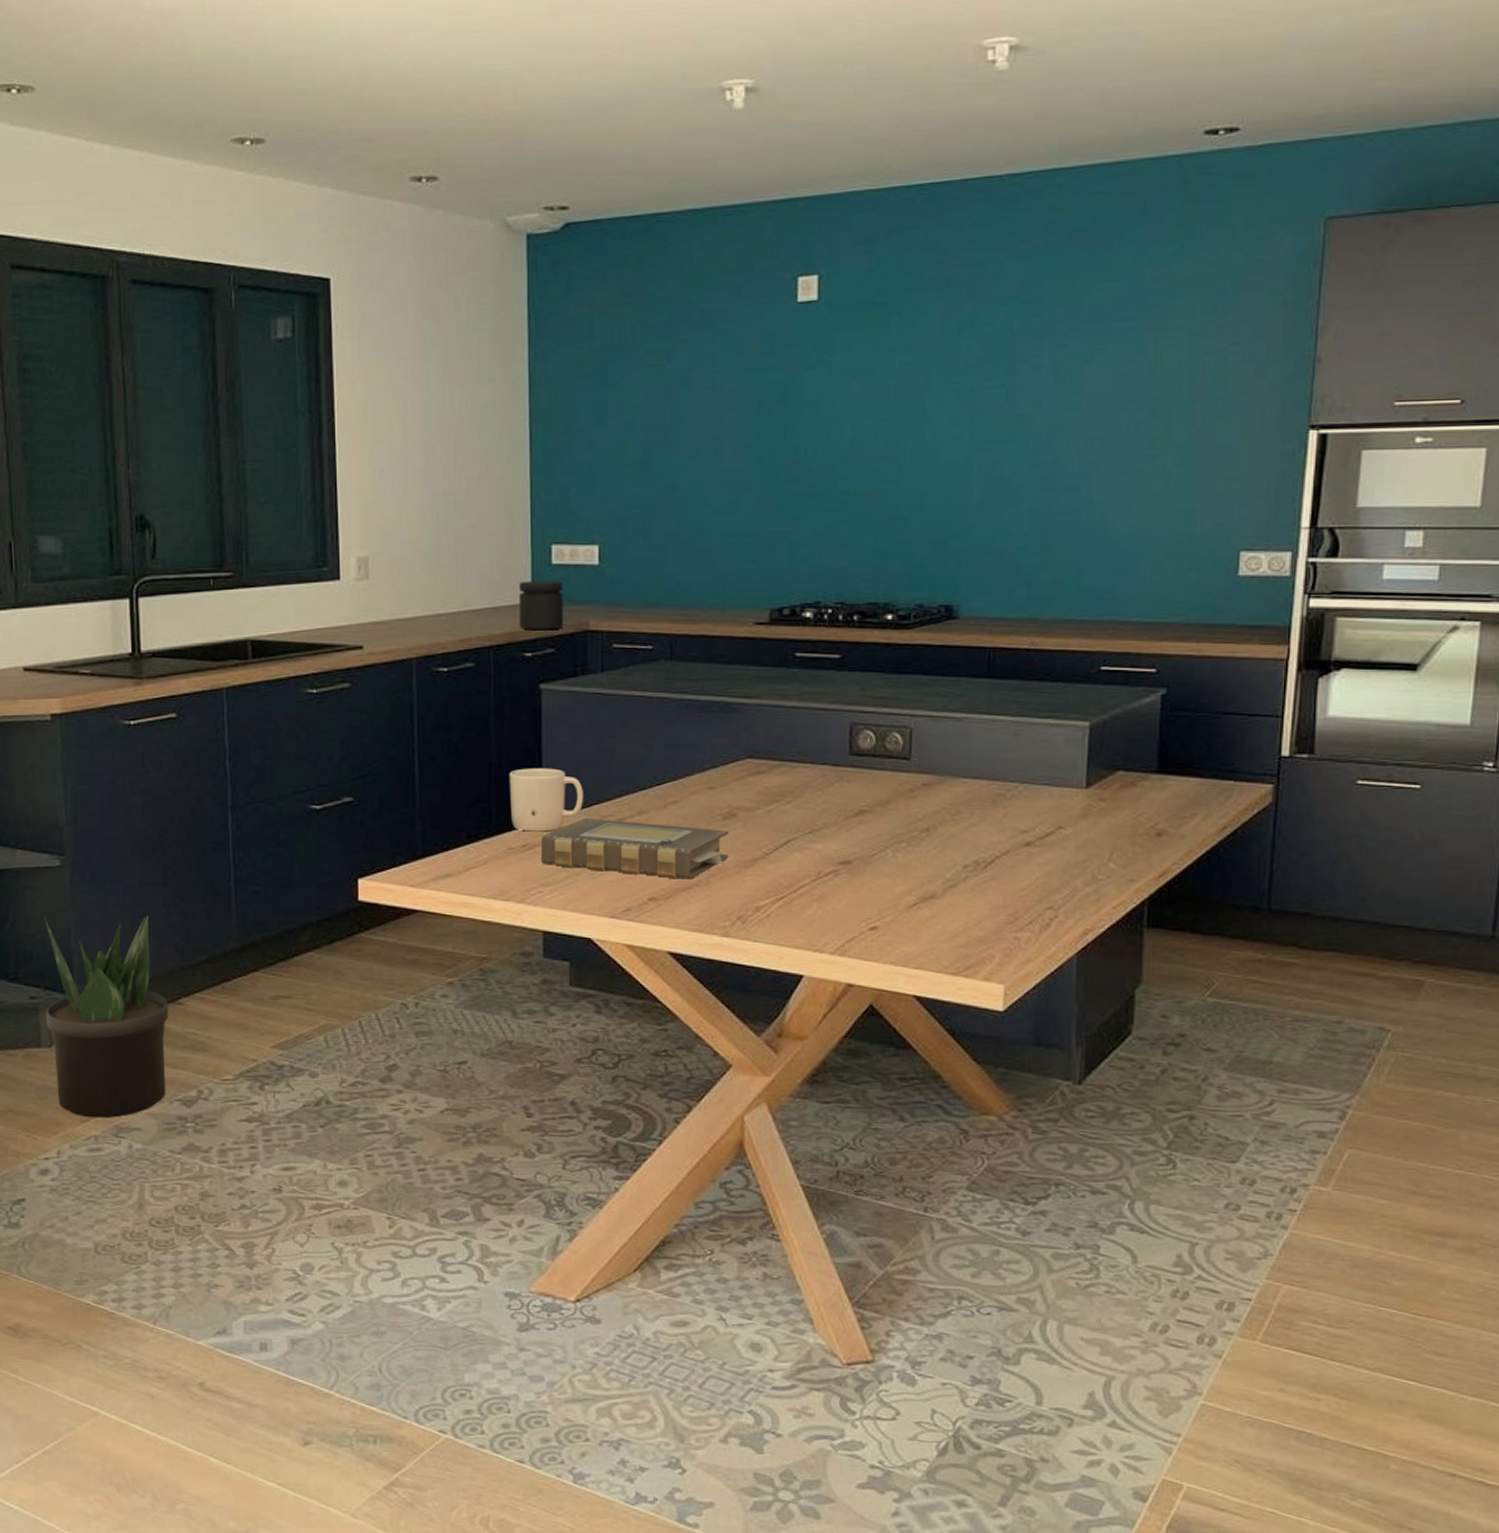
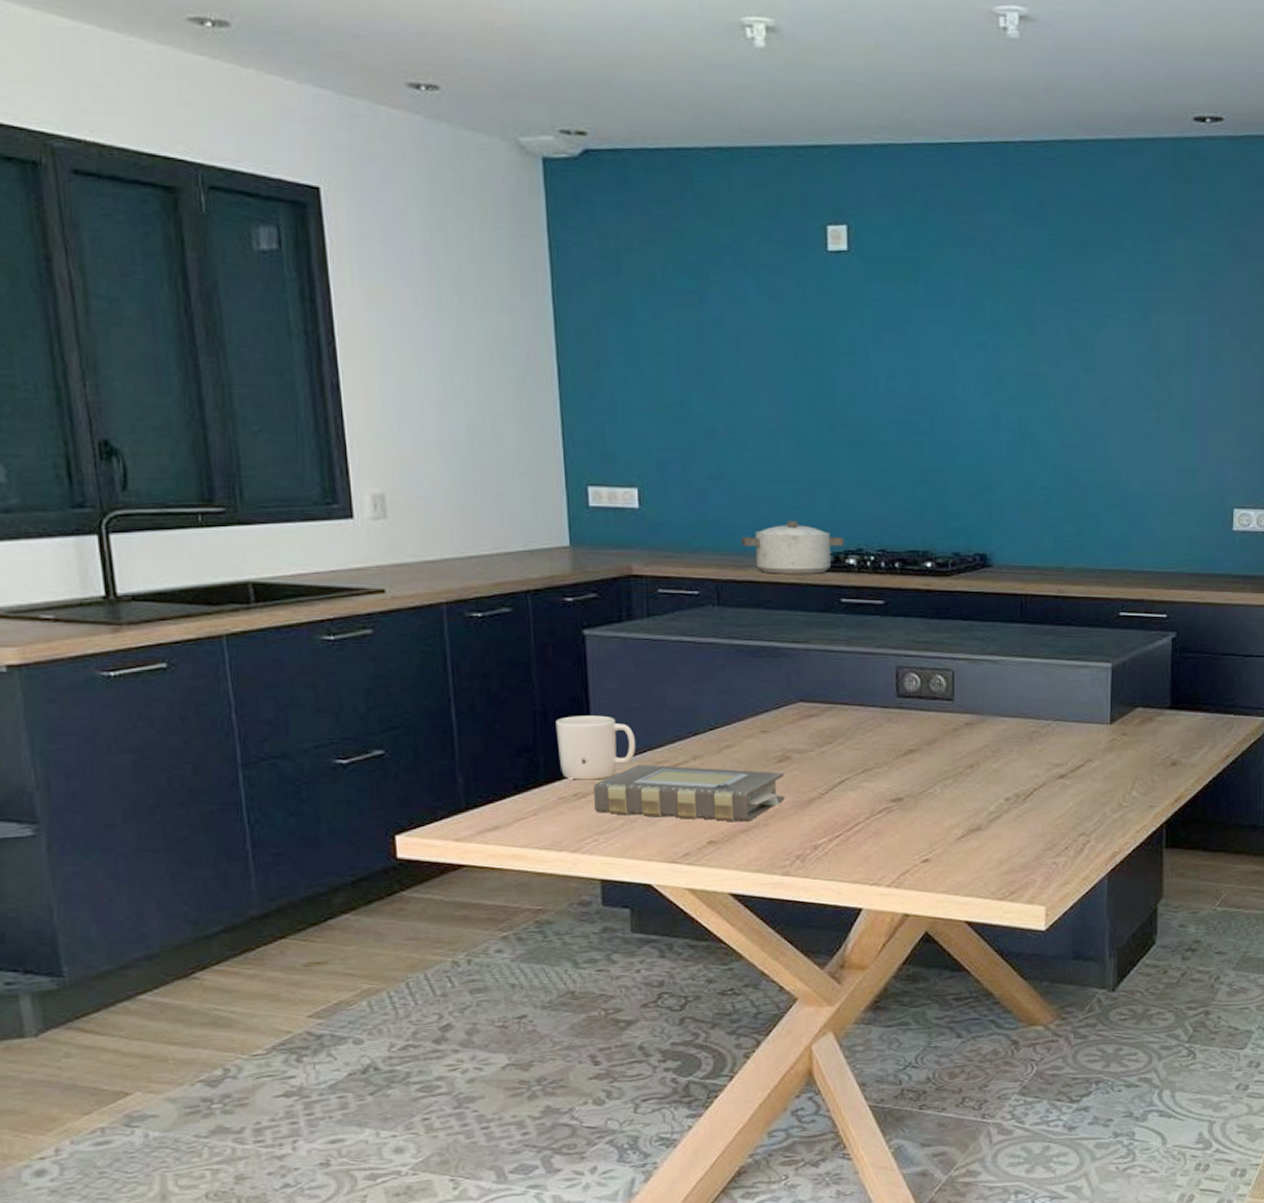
planter: present [44,916,169,1118] -> none [16,886,185,1110]
jar: present [519,580,563,631] -> none [555,523,605,575]
cooking pot: none [696,574,801,628] -> present [740,521,844,574]

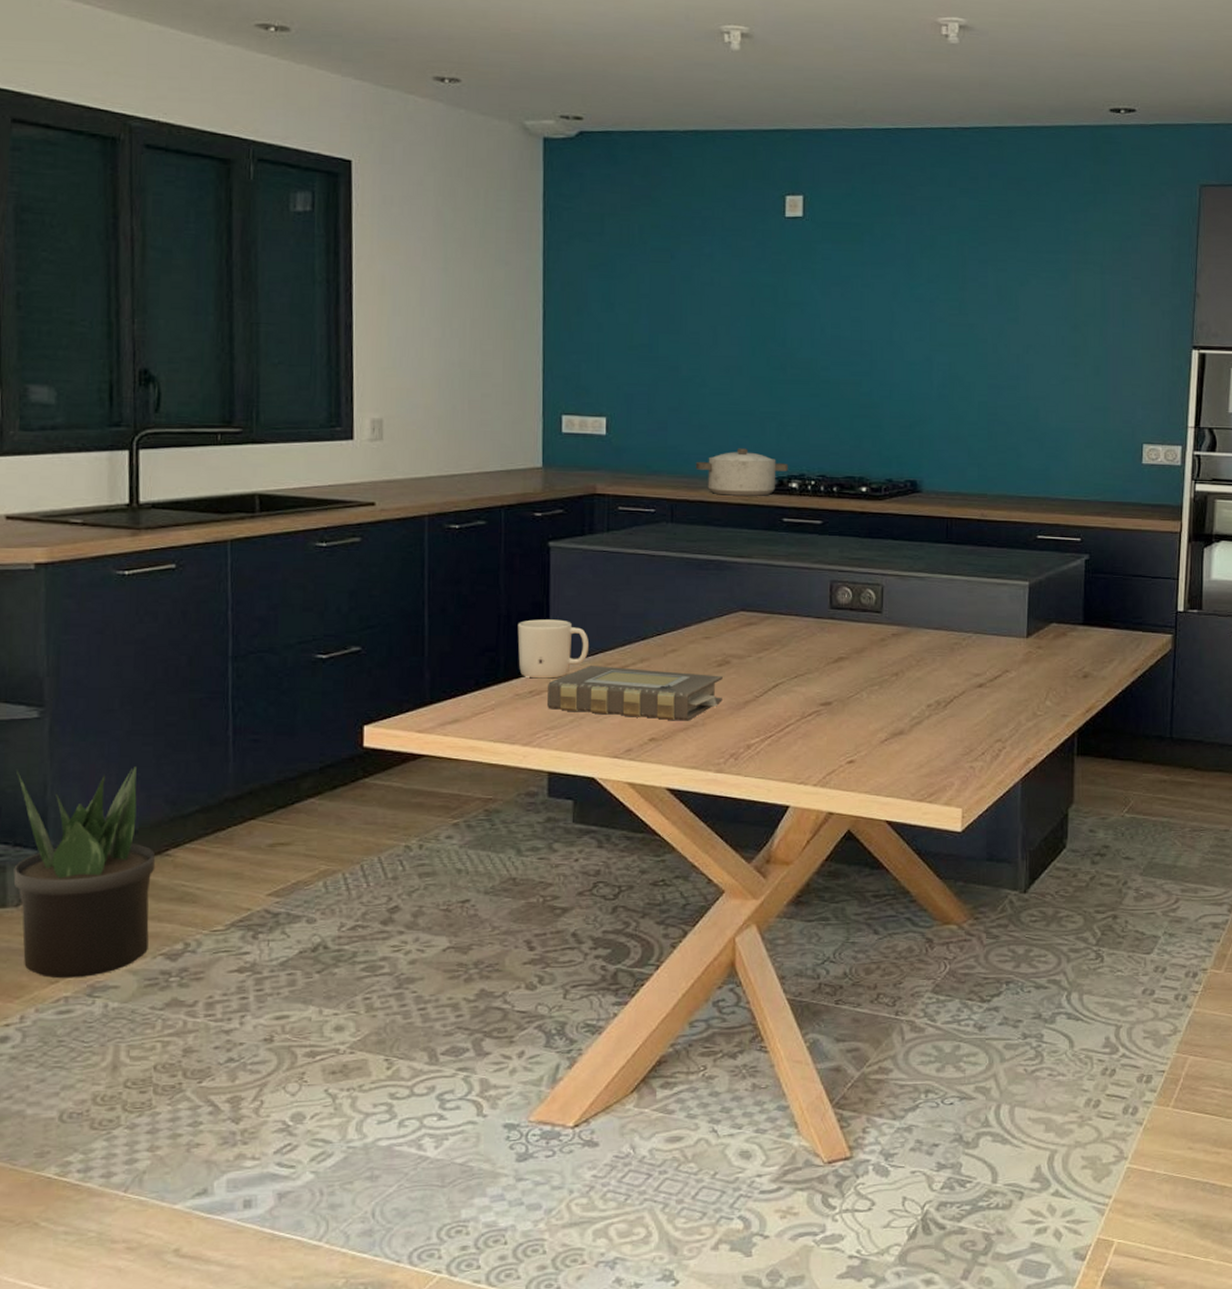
planter: none [16,886,185,1110] -> present [13,767,156,979]

